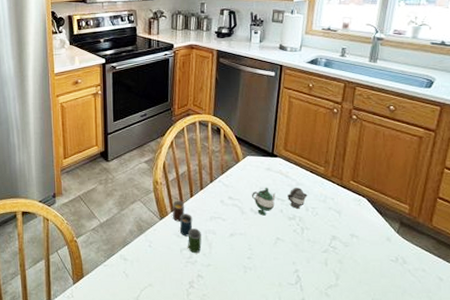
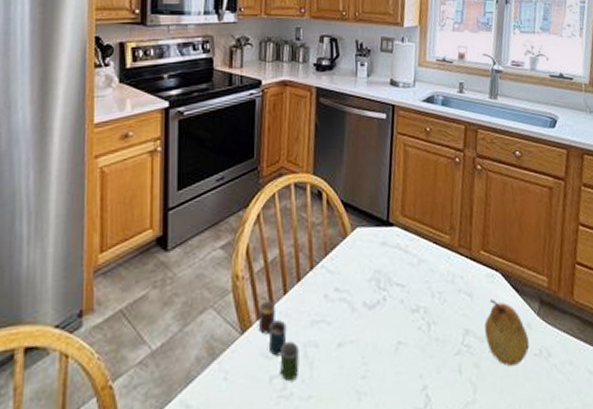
teapot: present [252,187,308,216] -> none [364,266,433,312]
fruit: none [349,217,387,267] -> present [484,299,529,367]

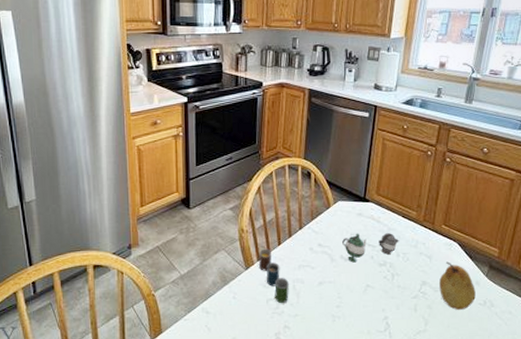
teapot: none [364,266,433,312] -> present [342,233,399,263]

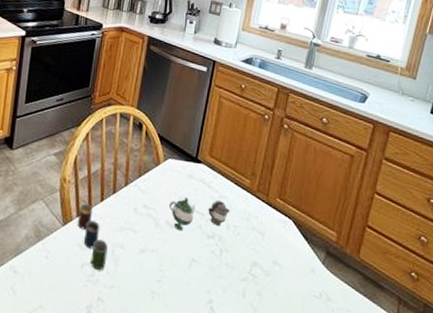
fruit: present [439,261,476,311] -> none [271,241,311,302]

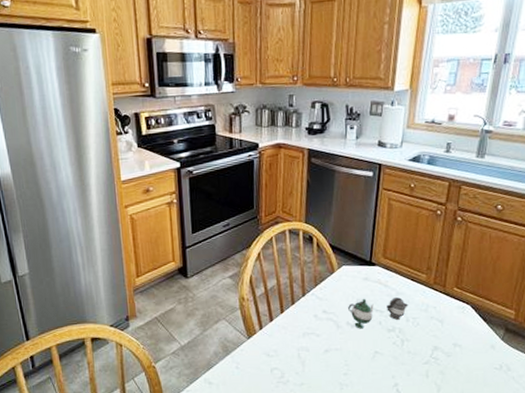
cup: present [78,203,108,271] -> none [261,317,294,373]

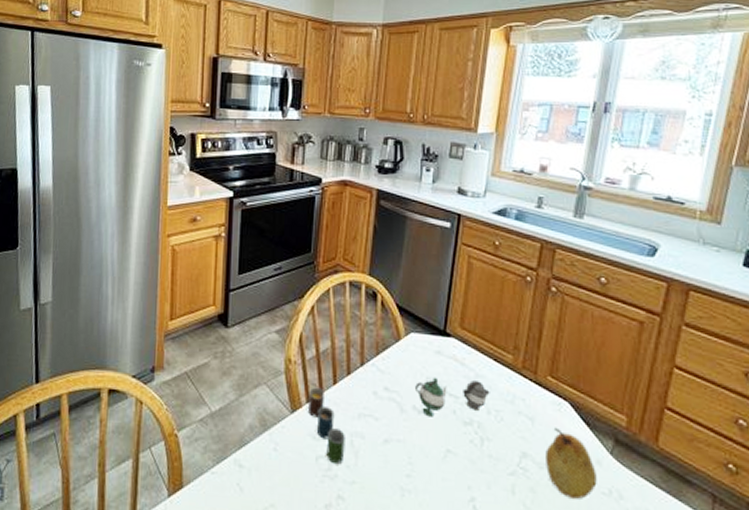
cup: none [261,317,294,373] -> present [309,387,345,465]
fruit: none [452,325,491,376] -> present [545,427,597,501]

